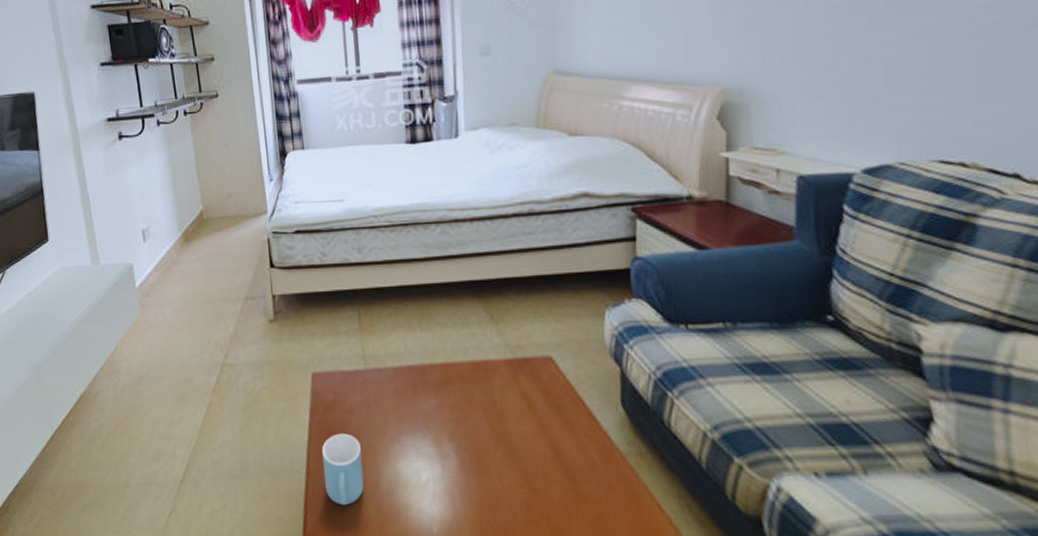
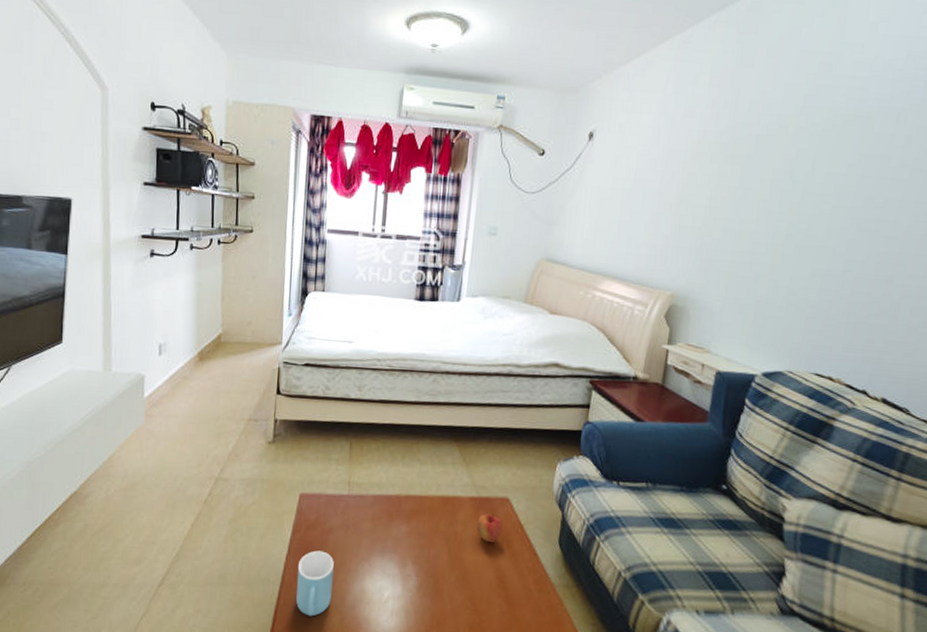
apple: none [518,375,549,410] -> present [477,513,503,543]

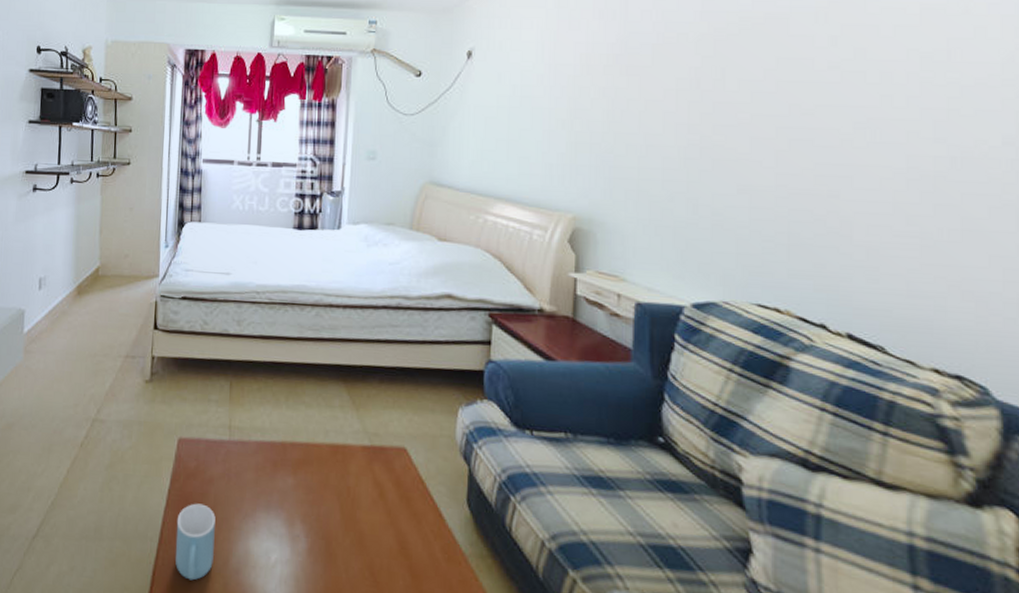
apple: present [477,513,503,543] -> none [372,465,401,501]

